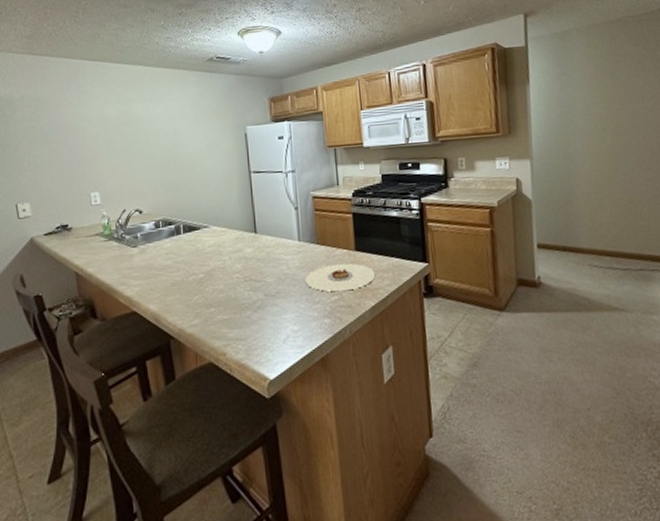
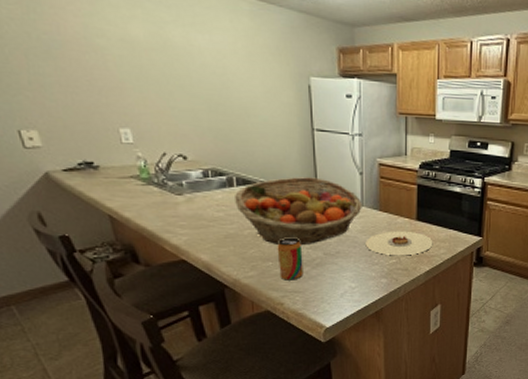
fruit basket: none [182,217,300,289] -> present [235,177,362,246]
beverage can: none [219,280,245,327] -> present [277,237,303,281]

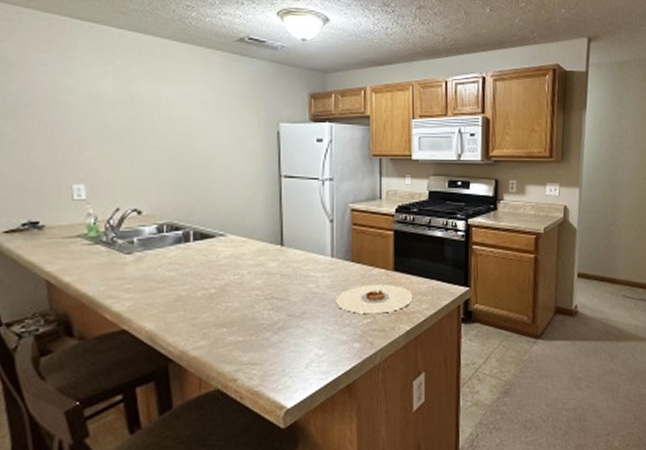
fruit basket: present [235,177,362,246] -> none [190,227,332,307]
beverage can: present [277,237,303,281] -> none [233,297,263,350]

